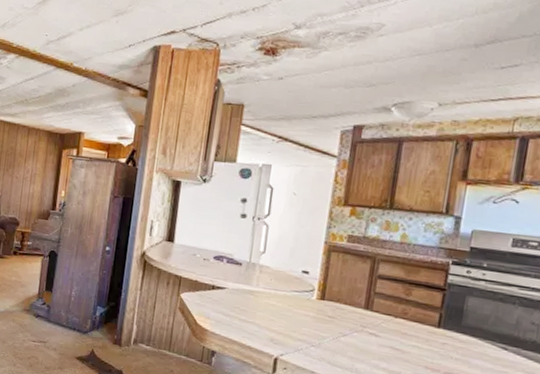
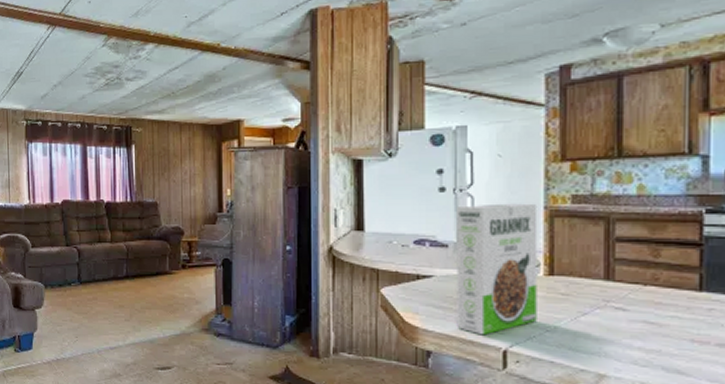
cereal box: none [239,232,320,344] -> present [456,203,538,336]

